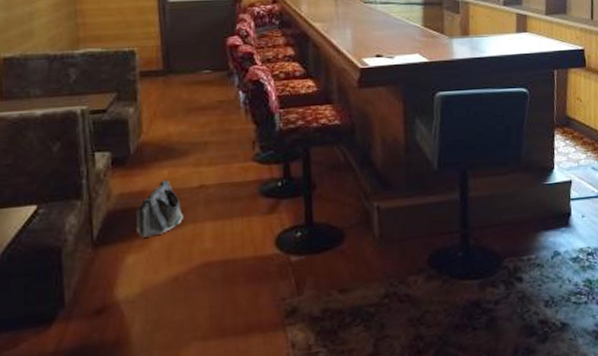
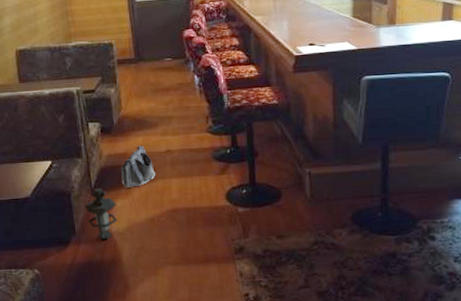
lantern: none [80,240,128,313] -> present [84,188,118,240]

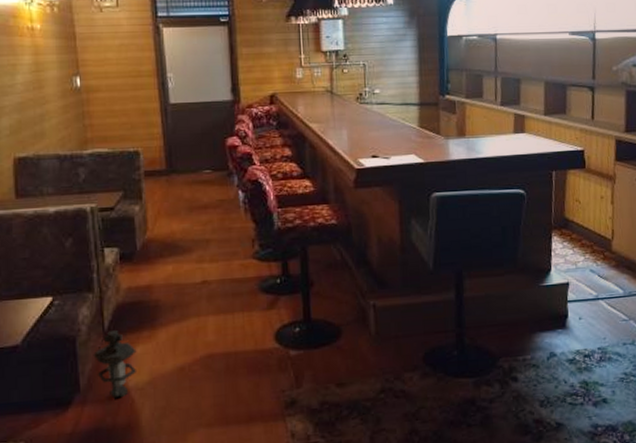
saddlebag: present [121,145,155,188] -> none [144,275,187,329]

